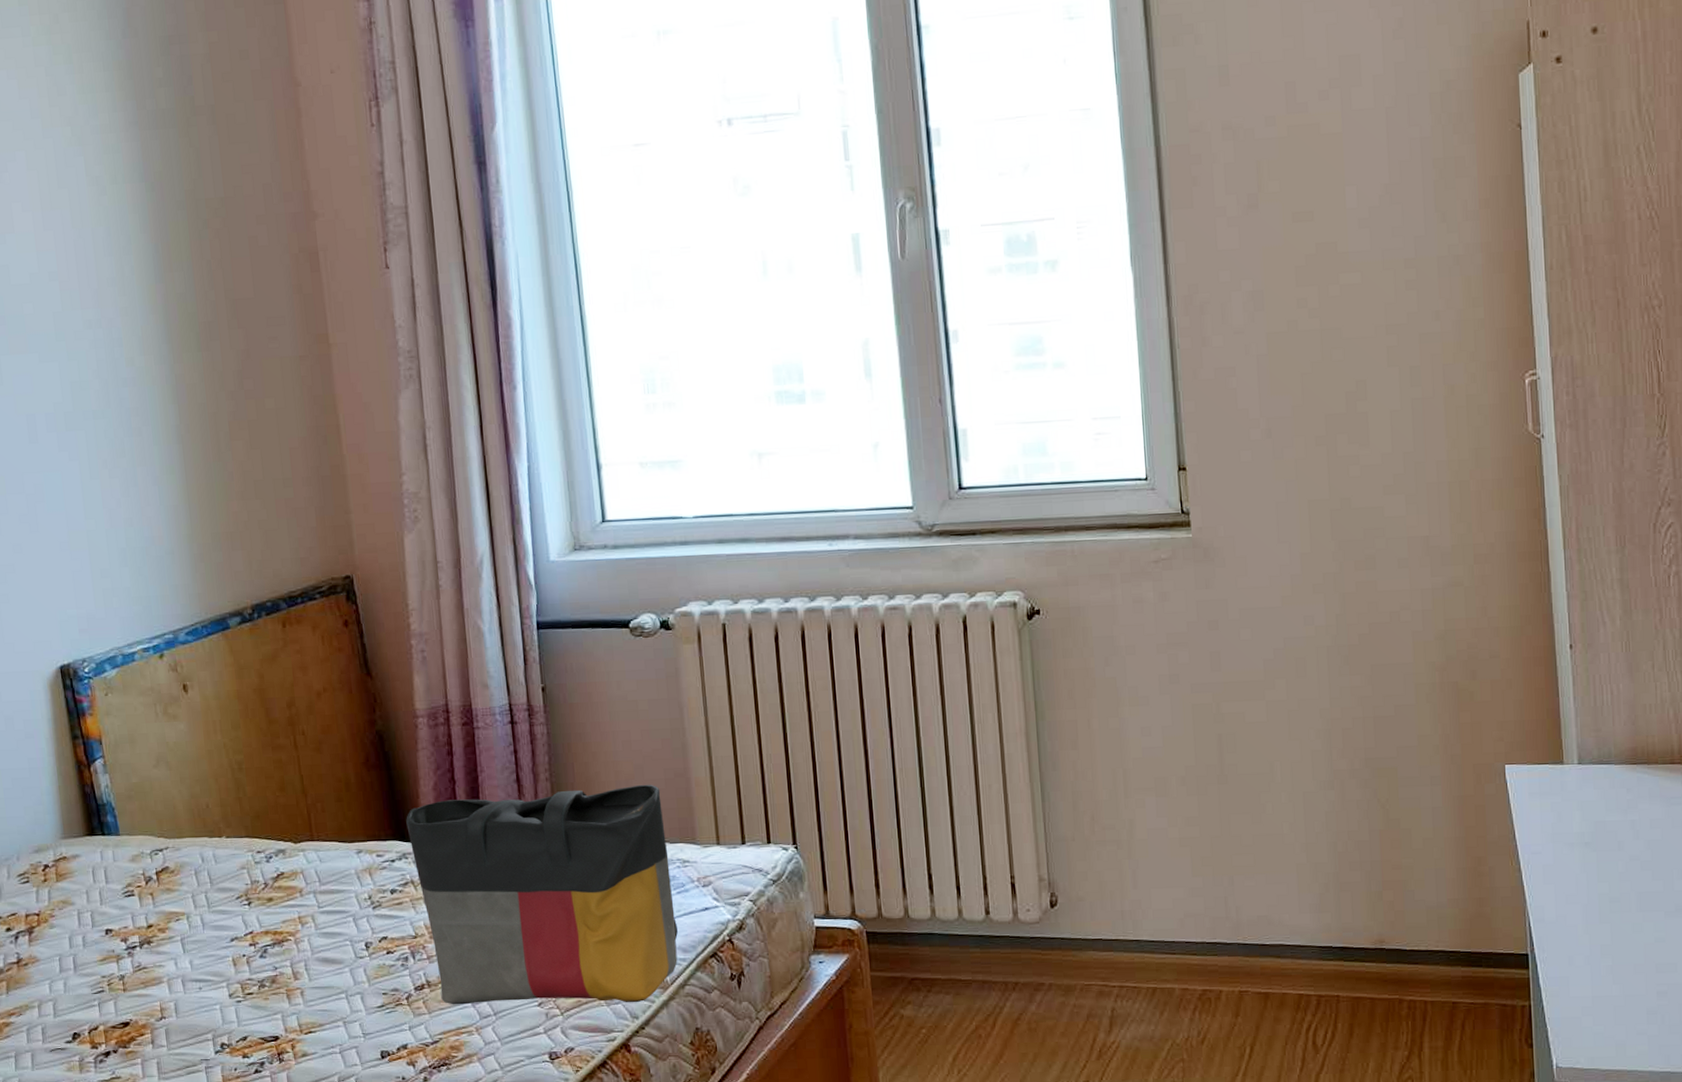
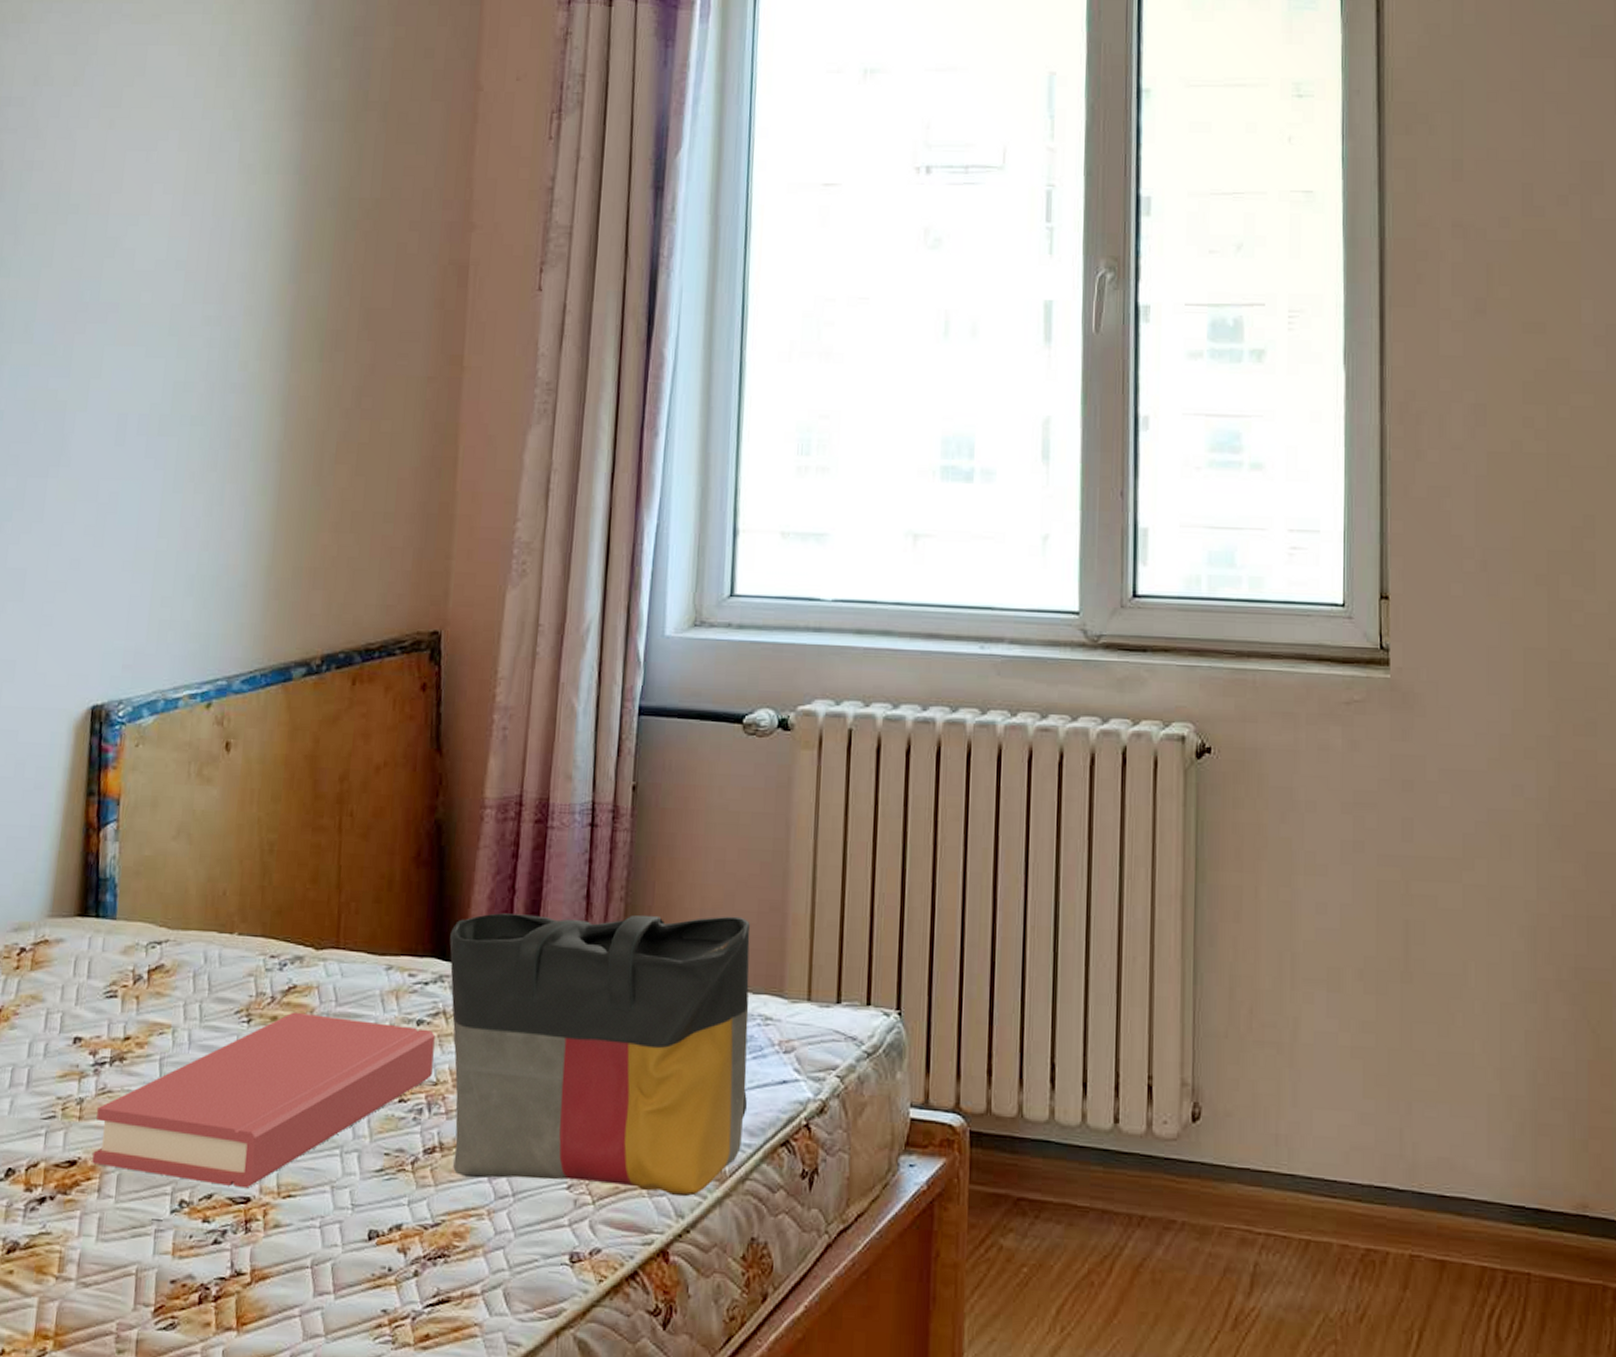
hardback book: none [137,893,411,1030] -> present [92,1012,435,1189]

